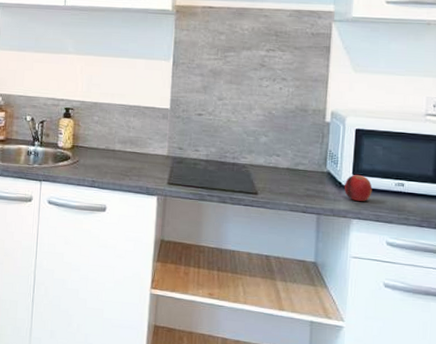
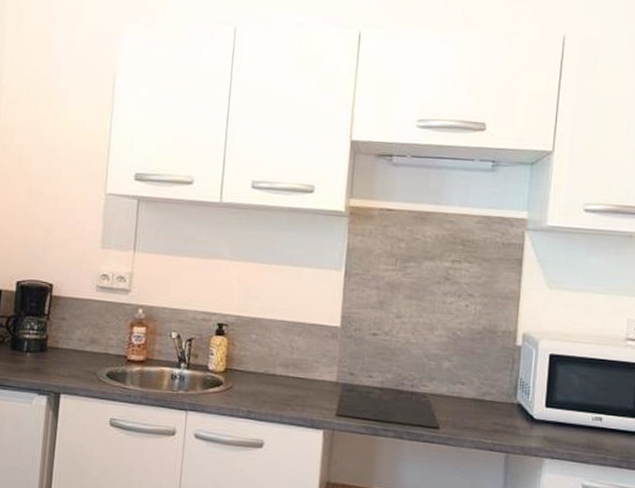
fruit: present [344,174,372,201] -> none [536,406,567,438]

